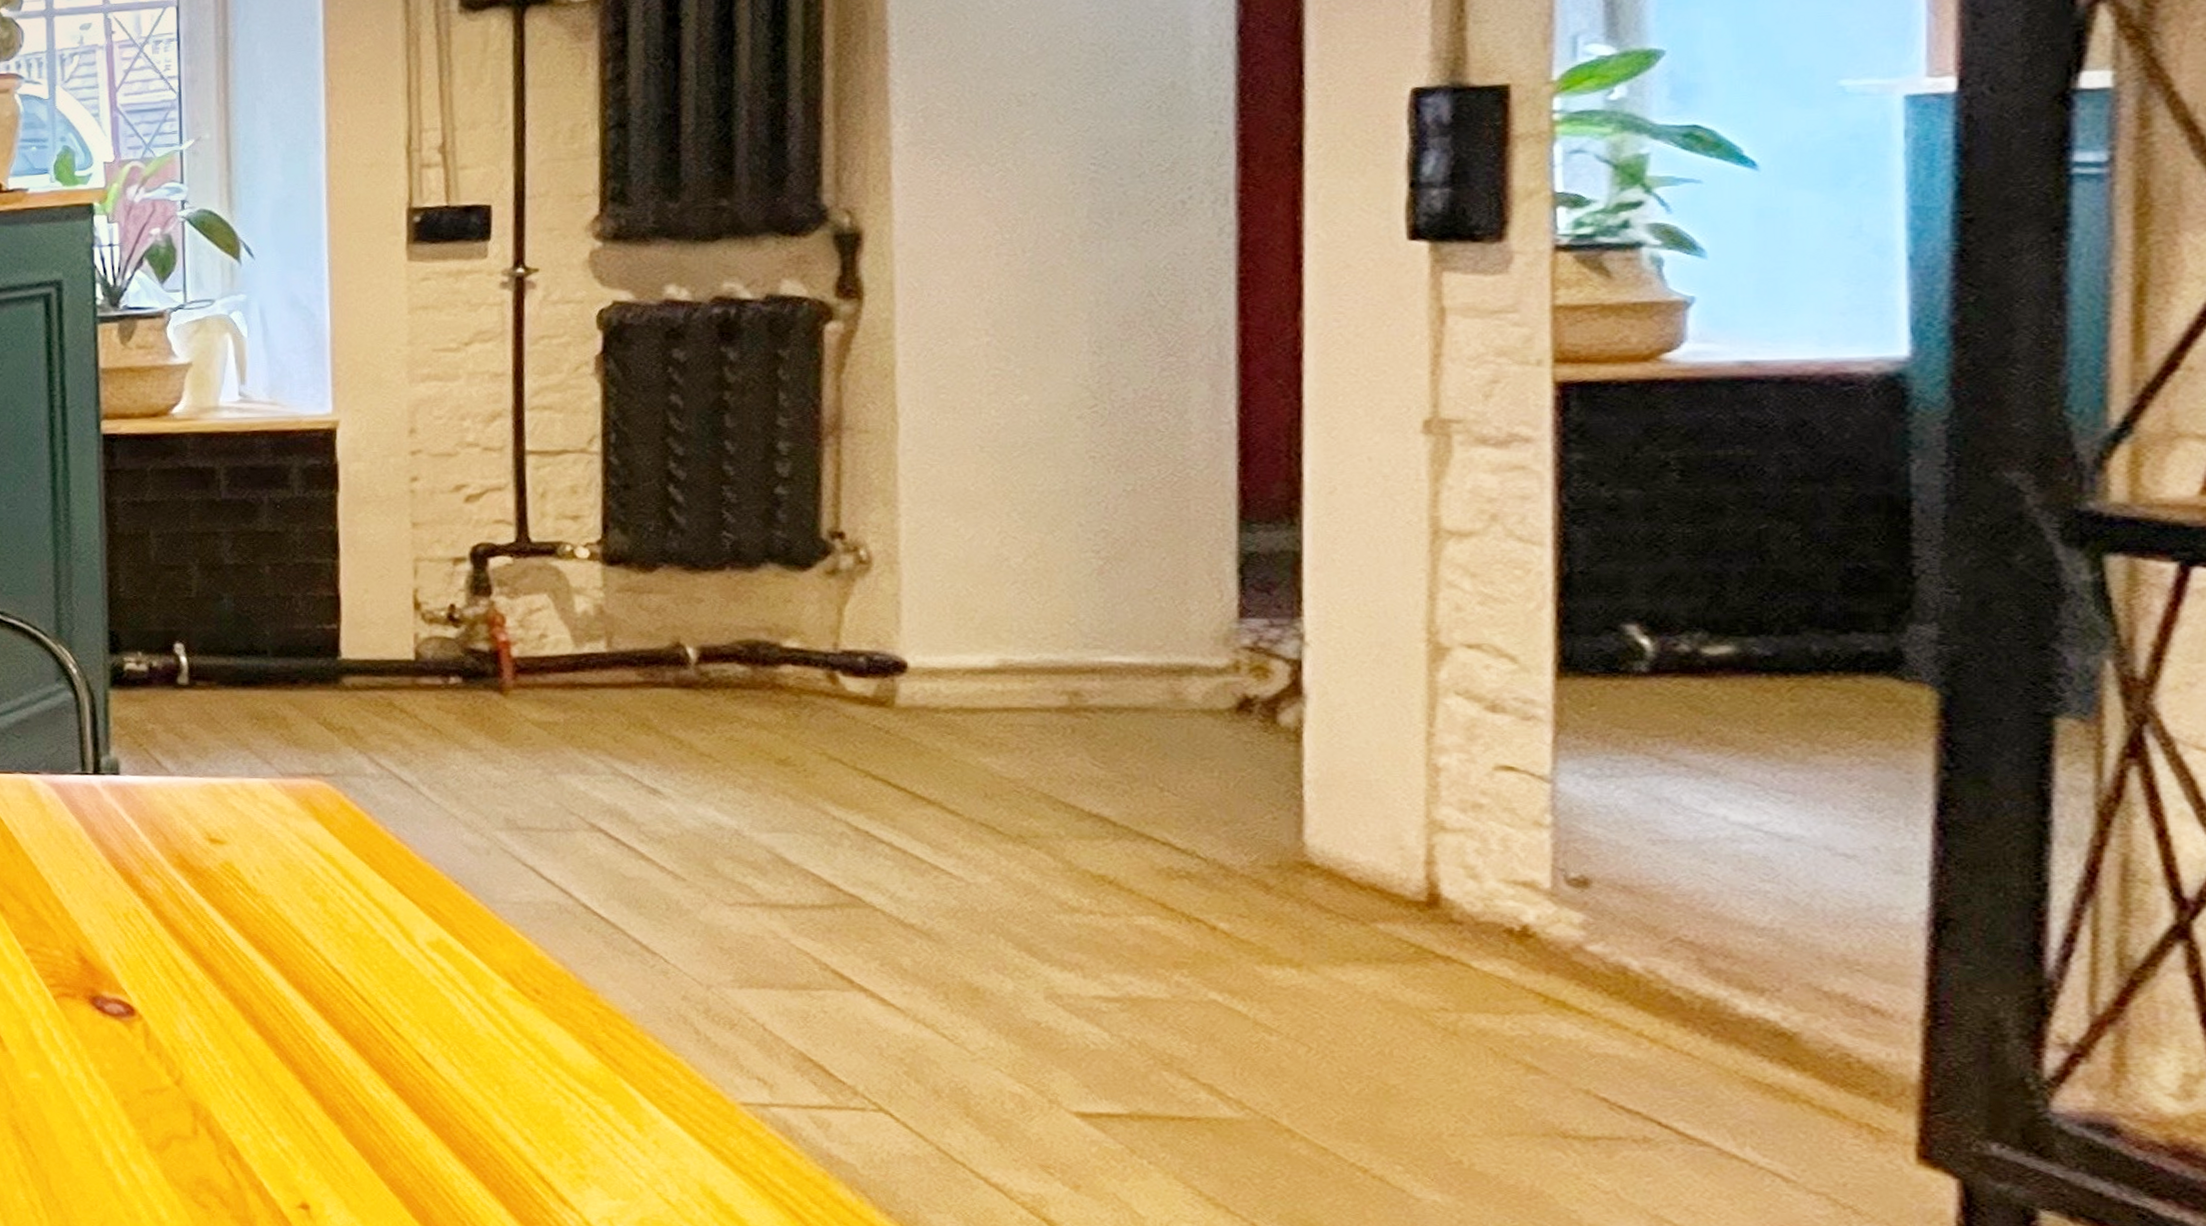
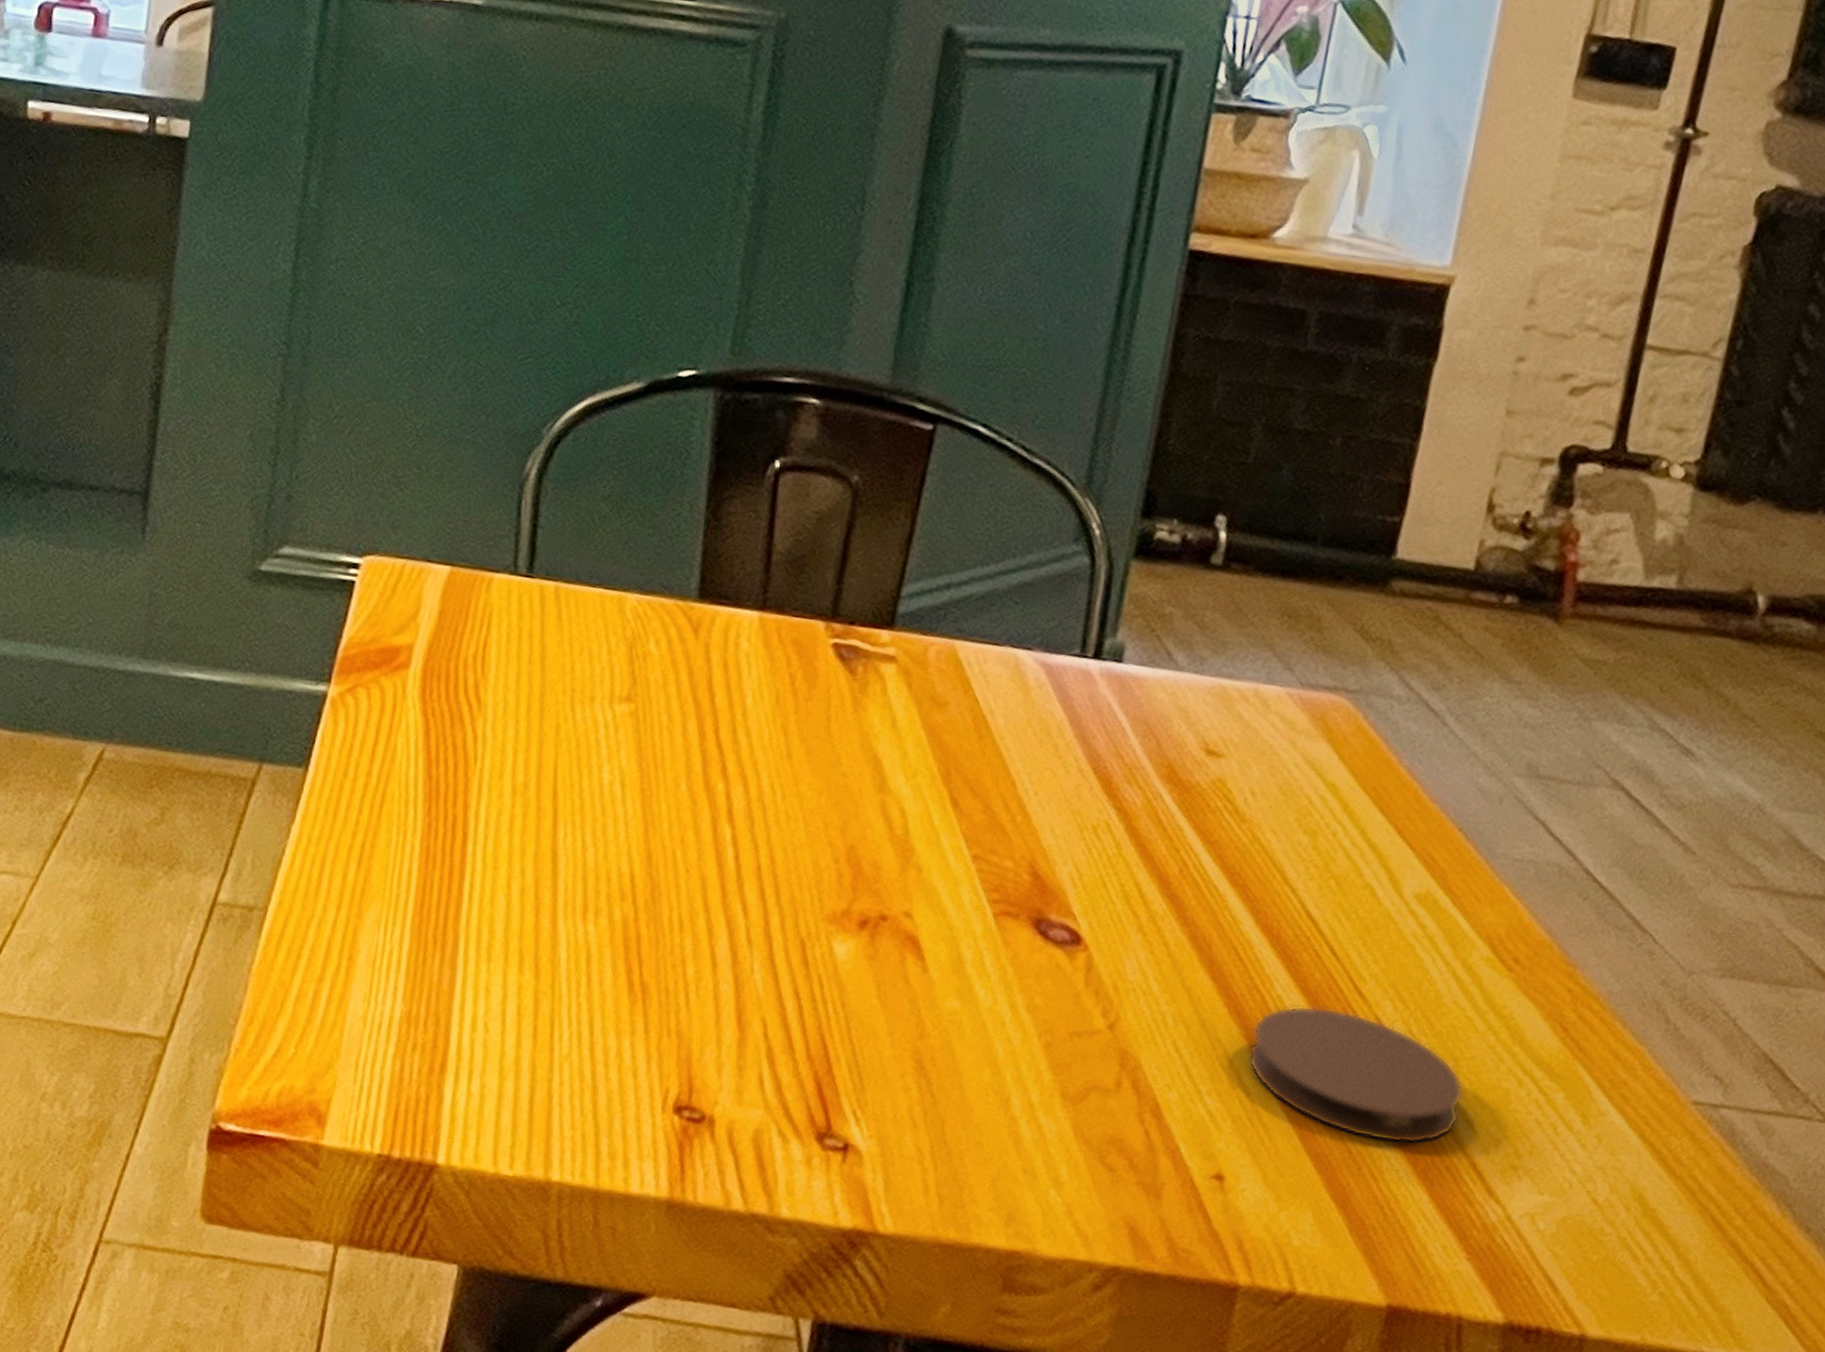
coaster: none [306,1049,518,1163] -> present [1248,1005,1465,1144]

